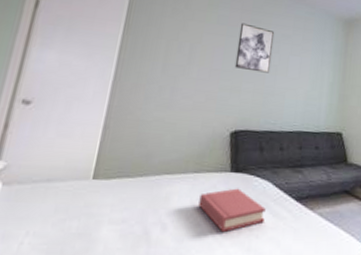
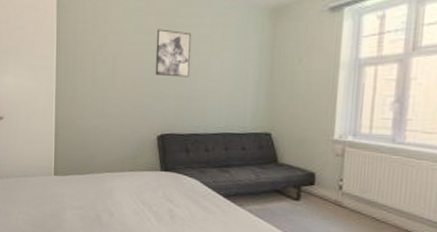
hardback book: present [198,188,266,233] -> none [136,185,196,221]

